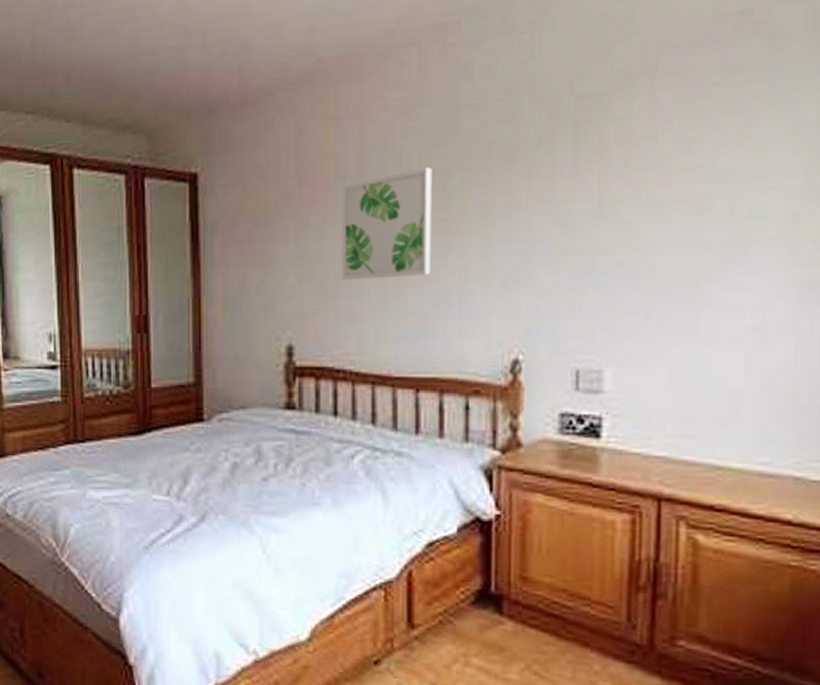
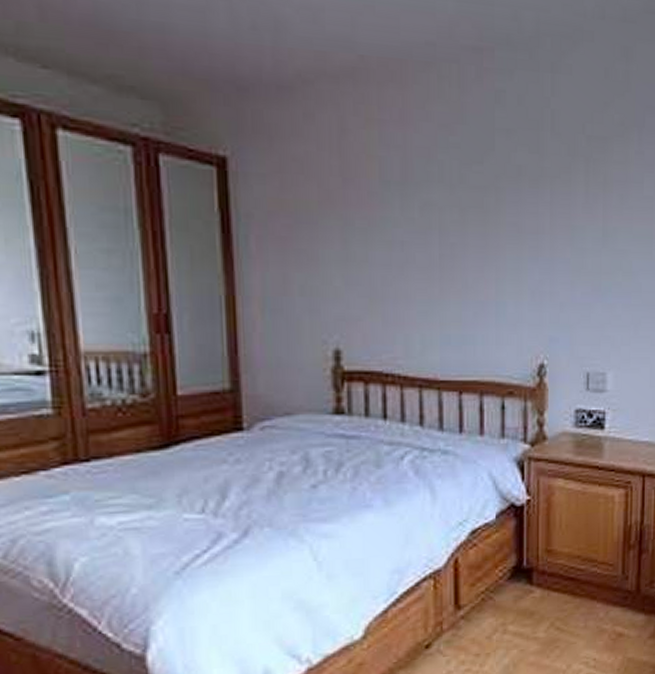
wall art: present [341,167,432,280] -> none [386,183,471,287]

